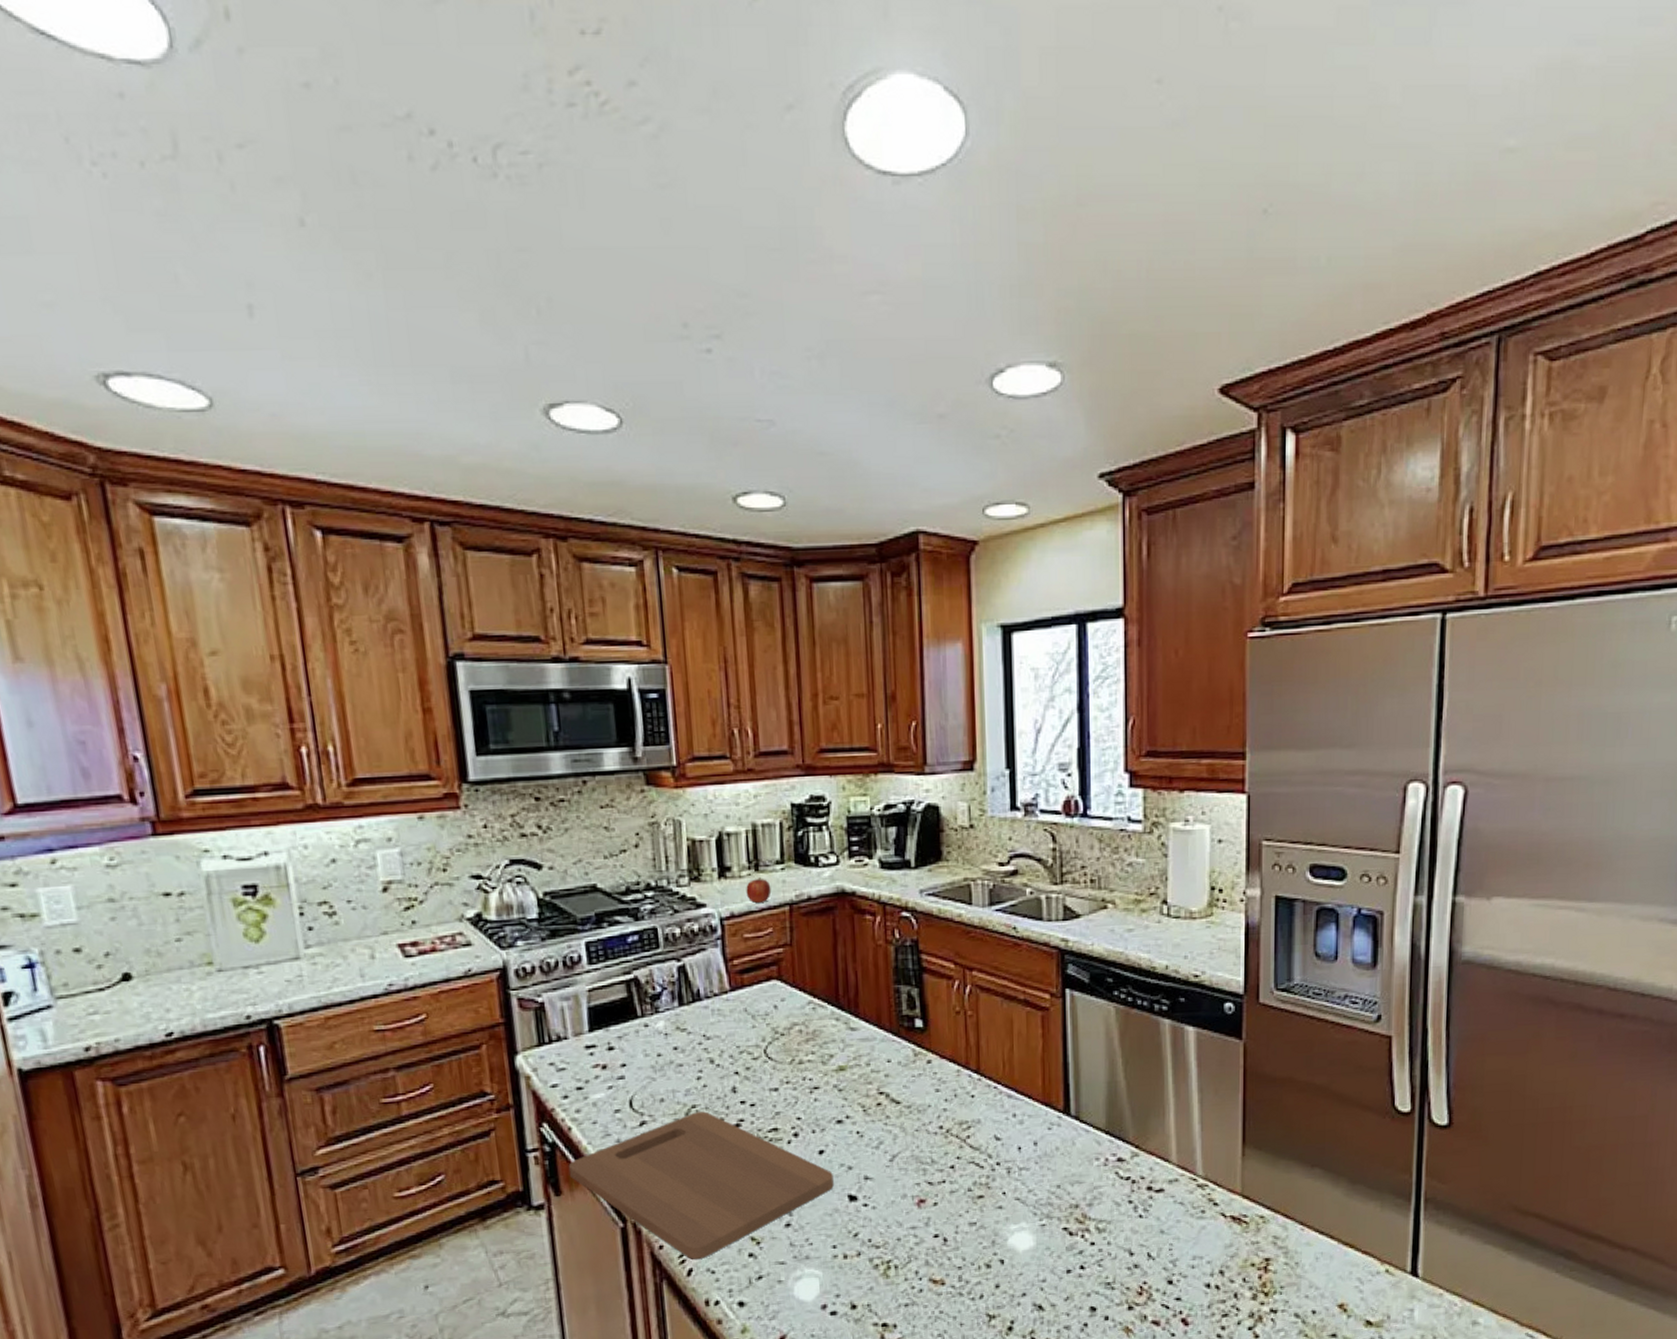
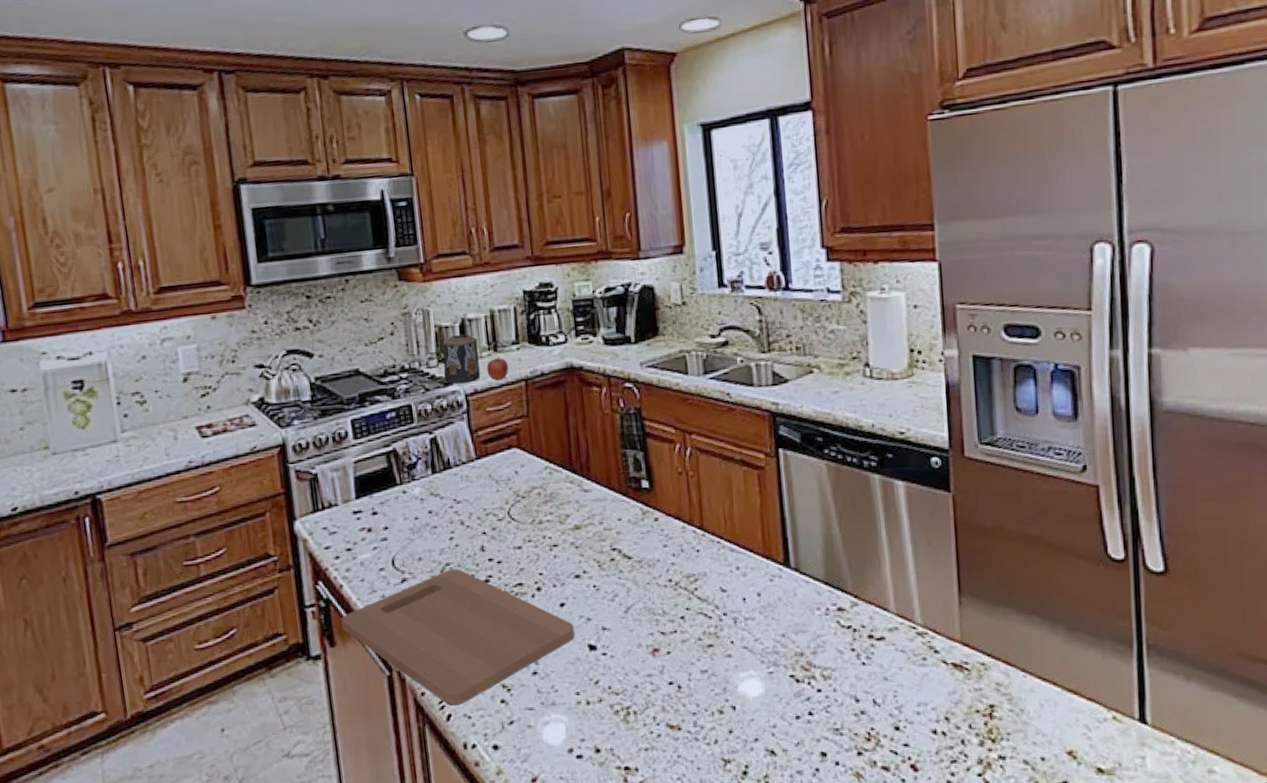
canister: none [689,850,738,906] -> present [438,334,480,384]

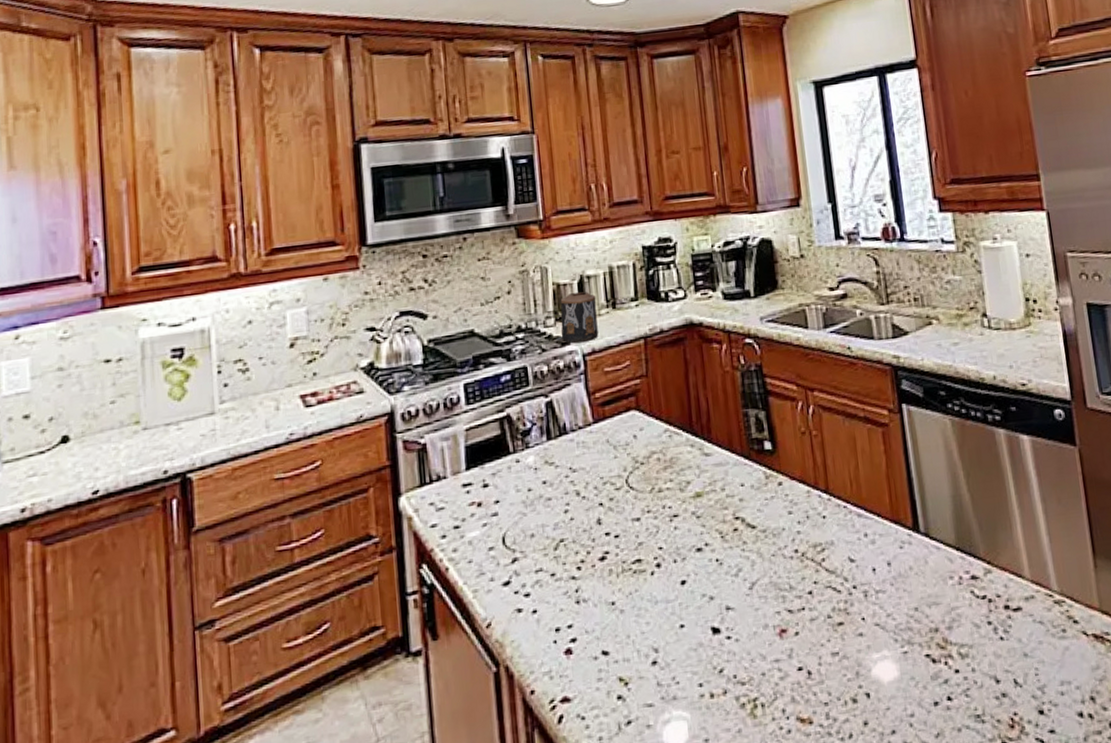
cutting board: present [341,569,575,705] -> none [445,545,697,705]
fruit: present [487,357,509,380] -> none [605,315,628,338]

